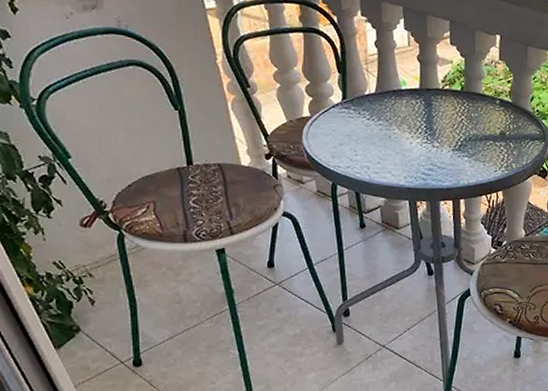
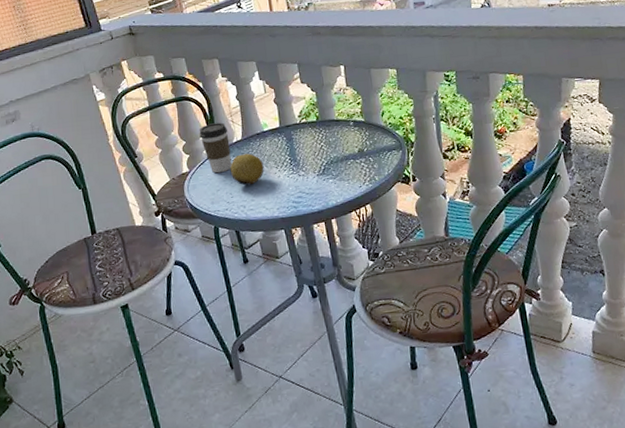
coffee cup: none [327,67,361,126] -> present [199,122,232,174]
fruit: none [357,109,396,146] -> present [230,153,264,186]

